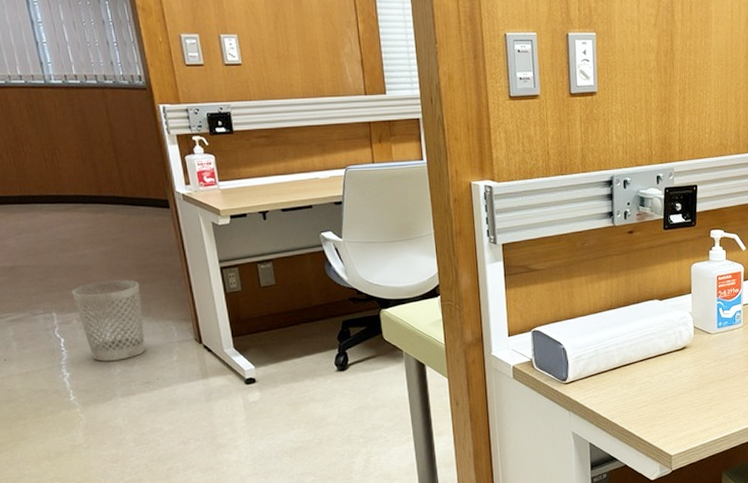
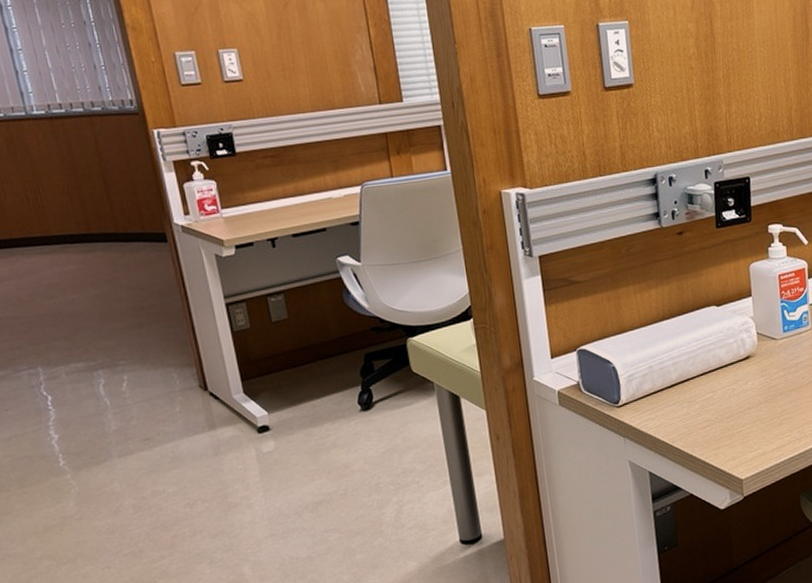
wastebasket: present [72,280,146,361] -> none [59,325,144,419]

